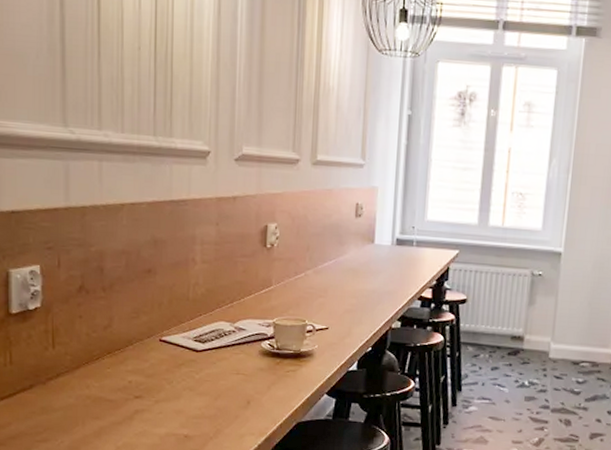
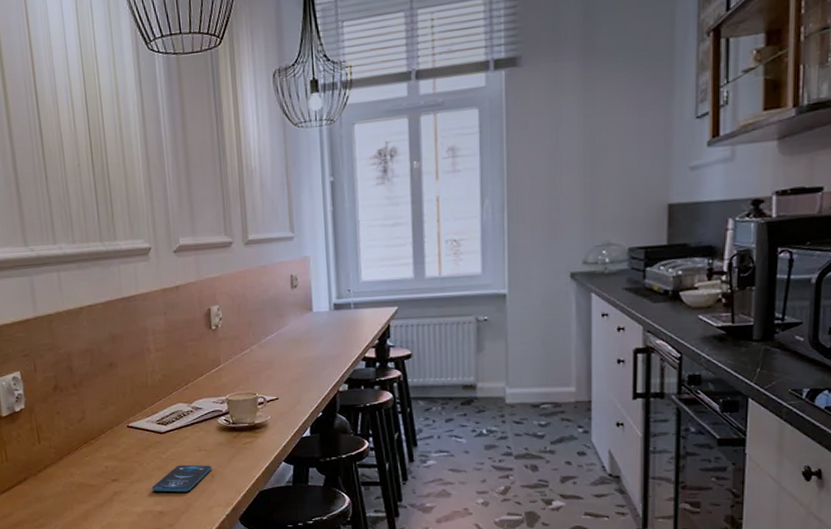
smartphone: none [179,387,249,417] -> present [152,464,212,492]

